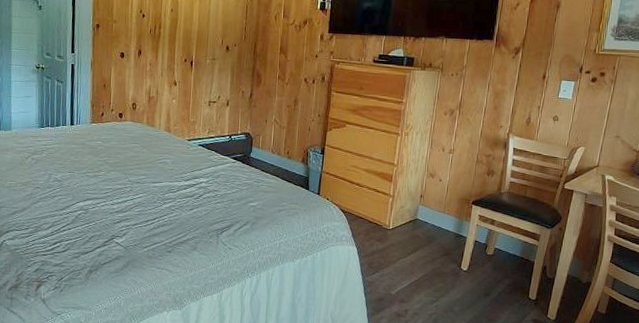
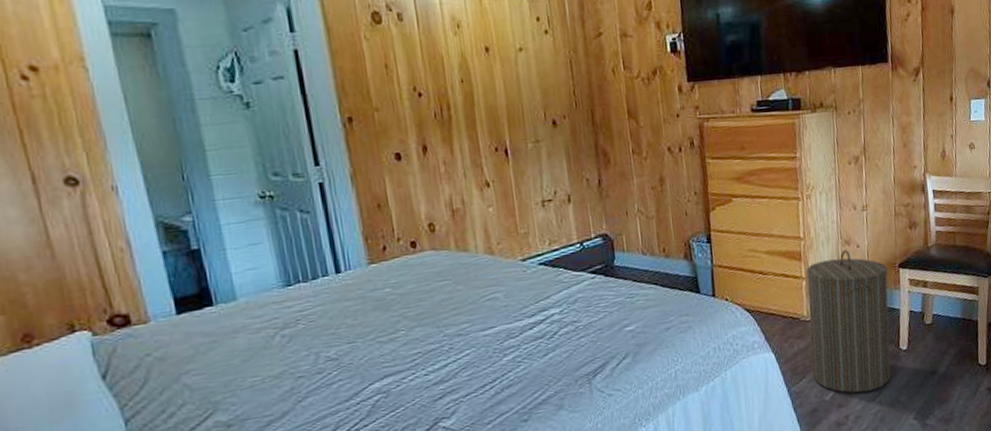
laundry hamper: none [384,181,462,296] -> present [806,249,891,393]

